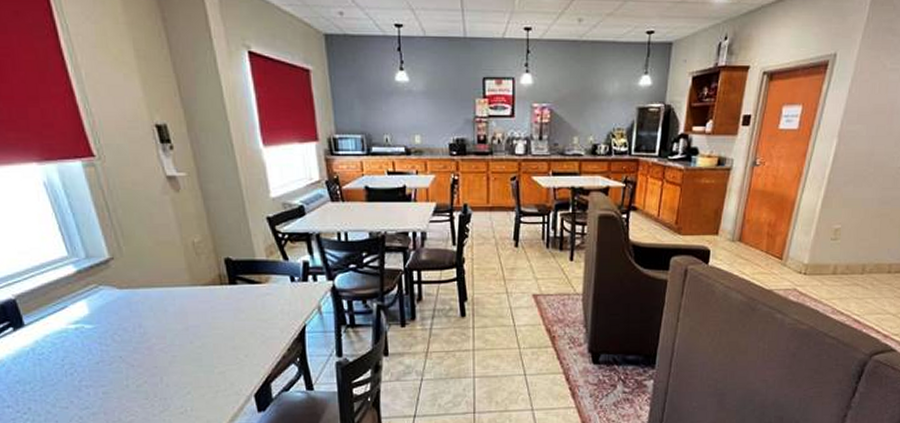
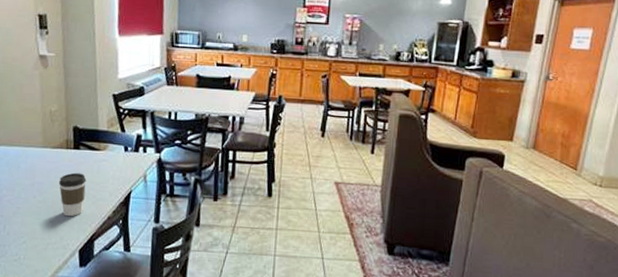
coffee cup: none [217,311,253,360] -> present [58,172,87,217]

